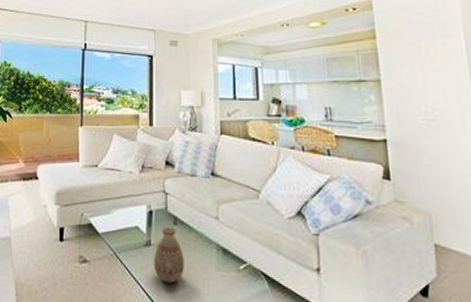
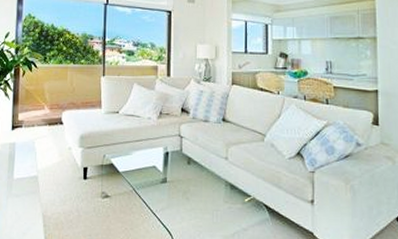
vase: present [154,227,184,284] -> none [169,166,196,215]

